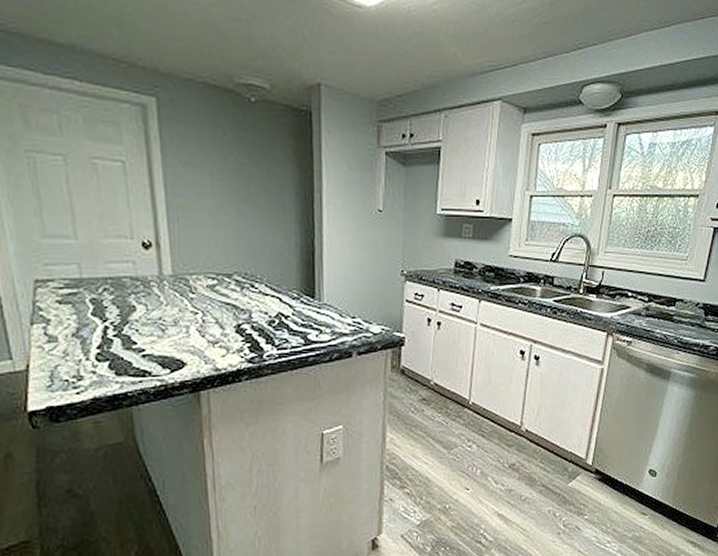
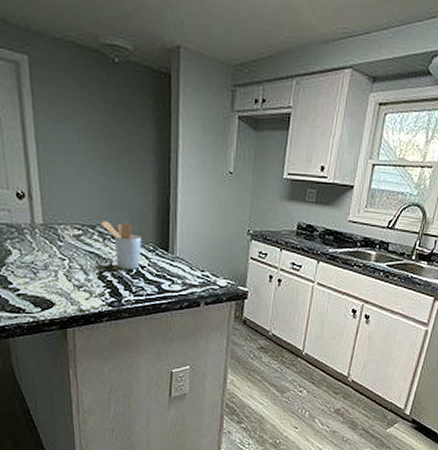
utensil holder: none [237,268,284,320] -> present [100,221,141,269]

